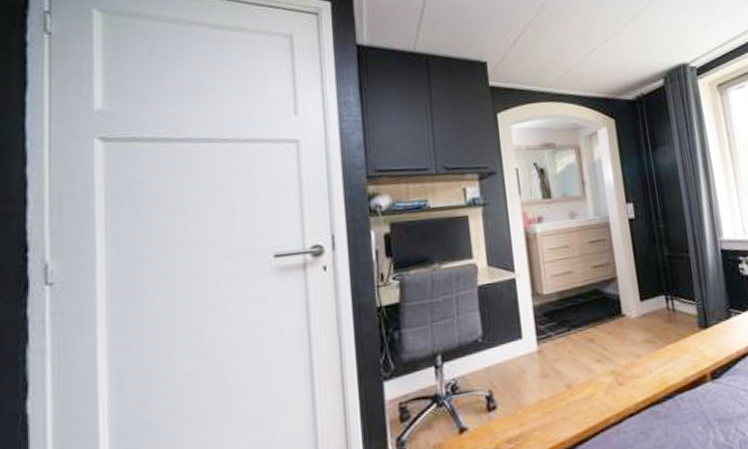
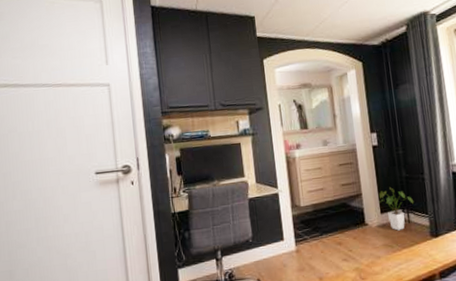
house plant: none [637,269,679,322] -> present [378,187,414,231]

